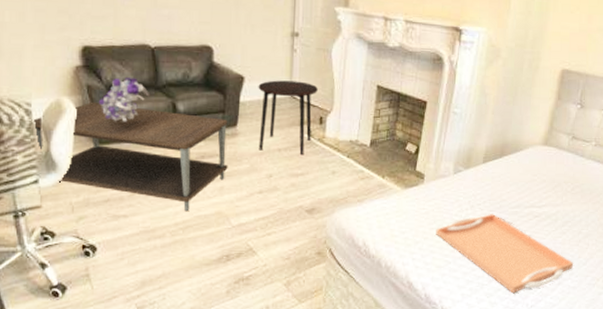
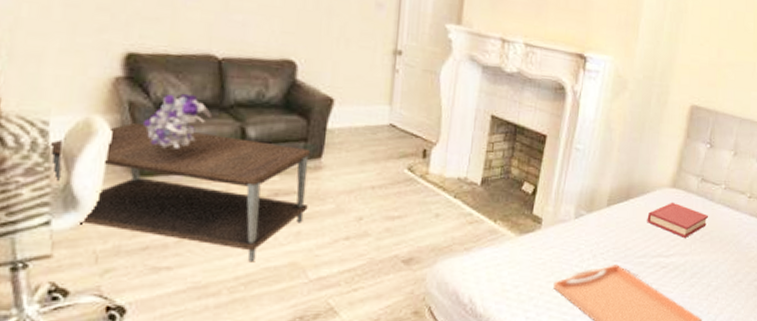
side table: present [258,80,318,155] -> none [347,104,422,195]
hardback book: none [520,158,579,191] -> present [647,202,708,239]

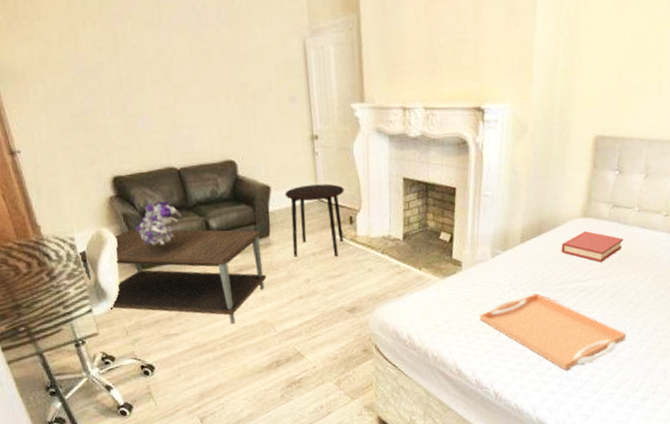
side table: none [347,104,422,195] -> present [285,183,344,257]

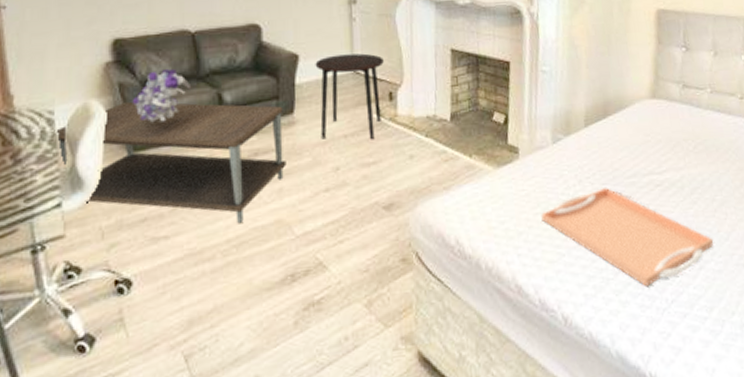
hardback book: present [561,230,623,263] -> none [630,113,698,152]

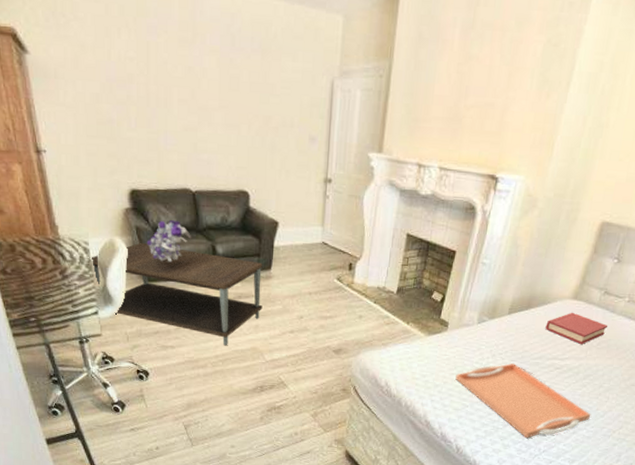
side table: present [315,53,384,140] -> none [291,226,349,299]
hardback book: none [630,113,698,152] -> present [545,312,607,345]

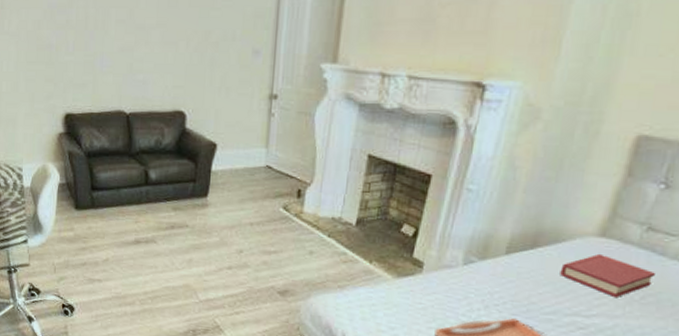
coffee table: present [89,242,263,346] -> none [22,167,199,282]
bouquet: present [147,219,192,262] -> none [79,143,125,189]

